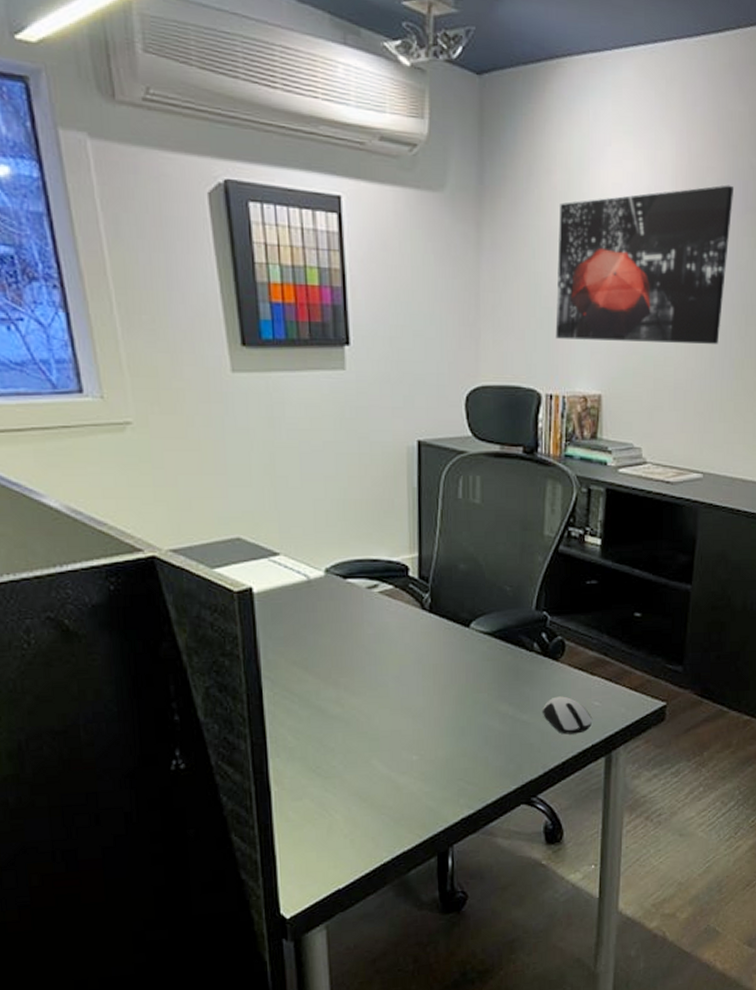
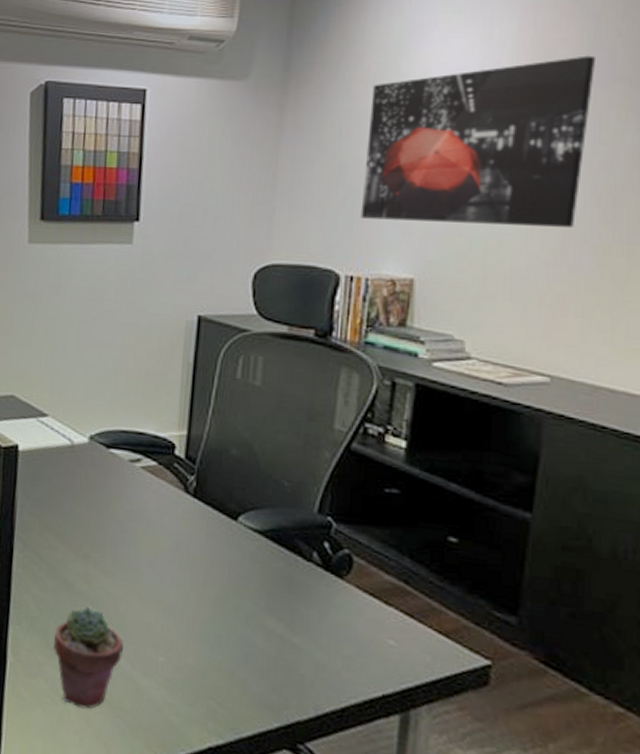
potted succulent: none [315,727,381,816] -> present [54,606,124,709]
computer mouse: present [542,696,593,735] -> none [318,622,385,677]

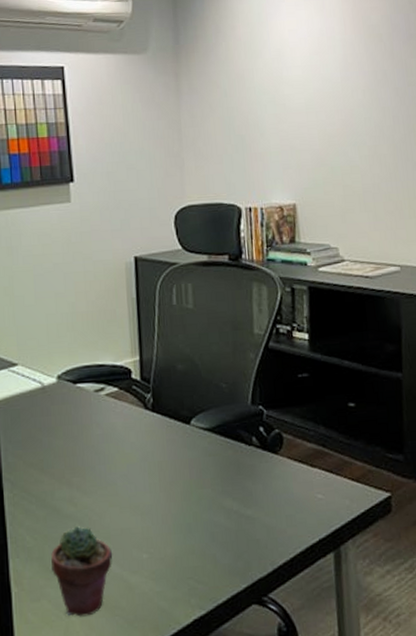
wall art: present [360,55,597,227] -> none [245,19,400,160]

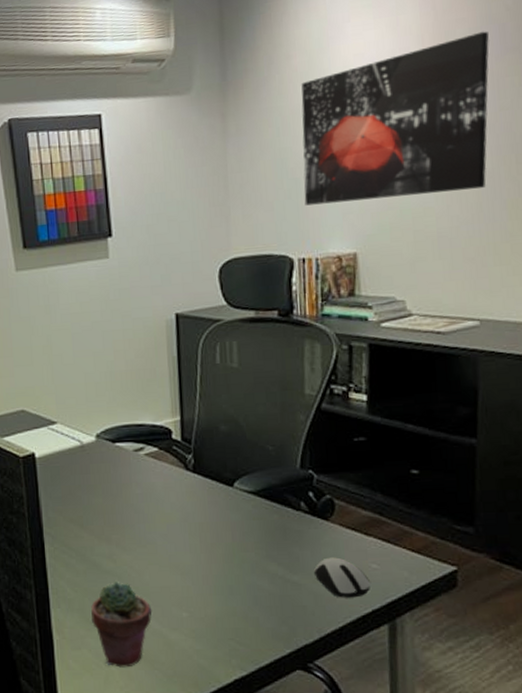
wall art: none [245,19,400,160] -> present [301,31,490,206]
computer mouse: none [265,489,318,529] -> present [313,557,371,598]

